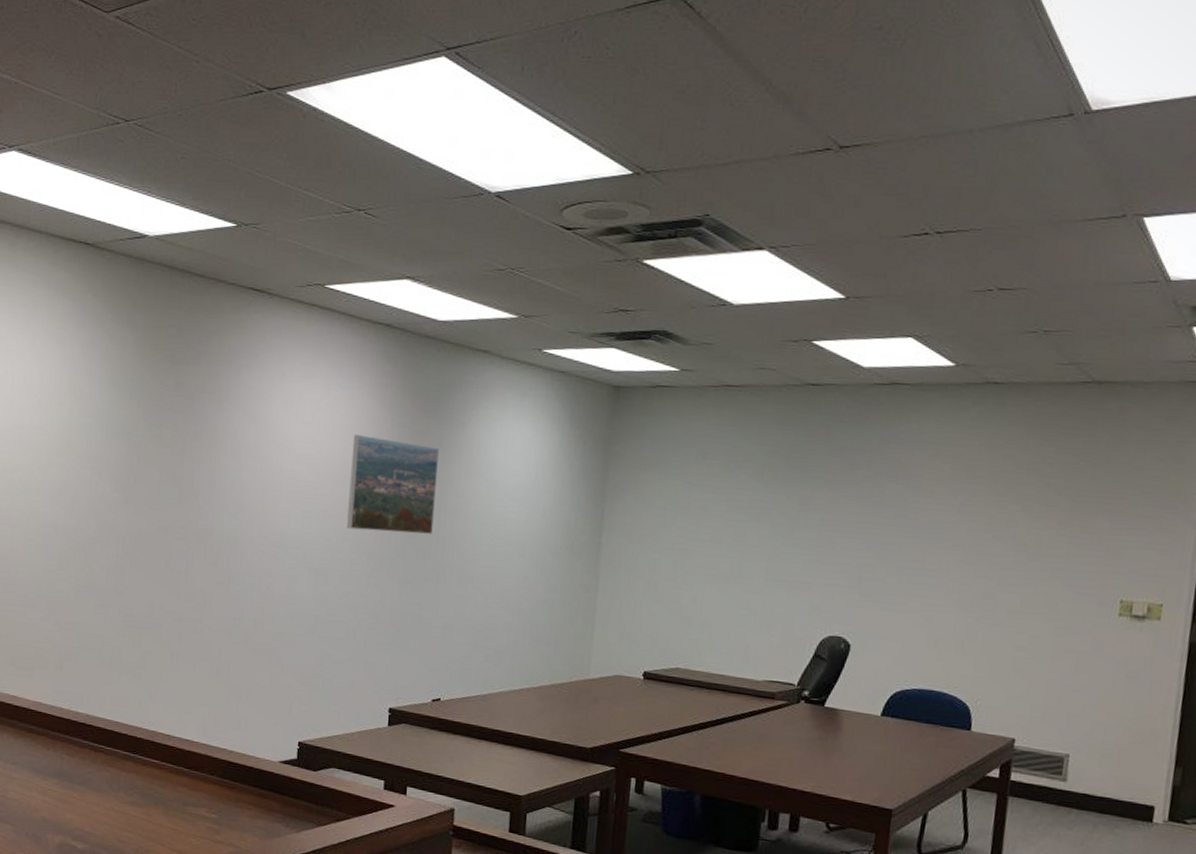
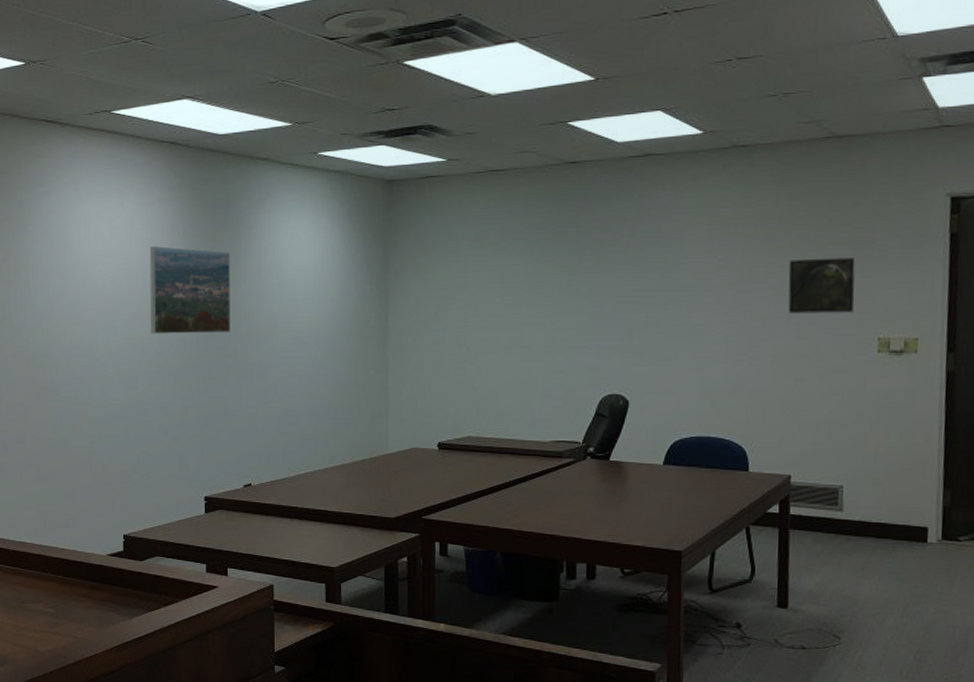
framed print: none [1027,509,1104,572] -> present [788,257,856,313]

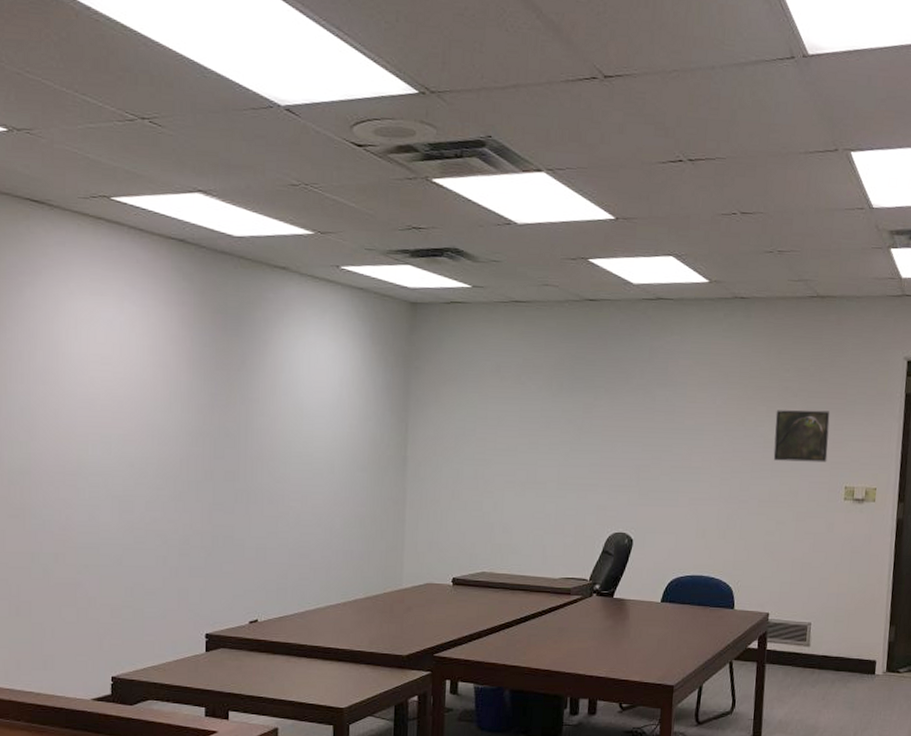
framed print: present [149,246,230,334] -> none [150,355,242,455]

